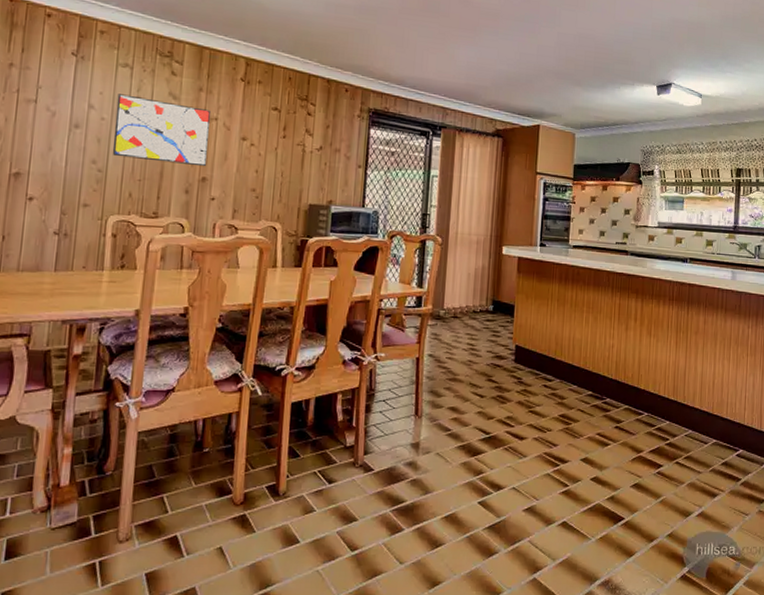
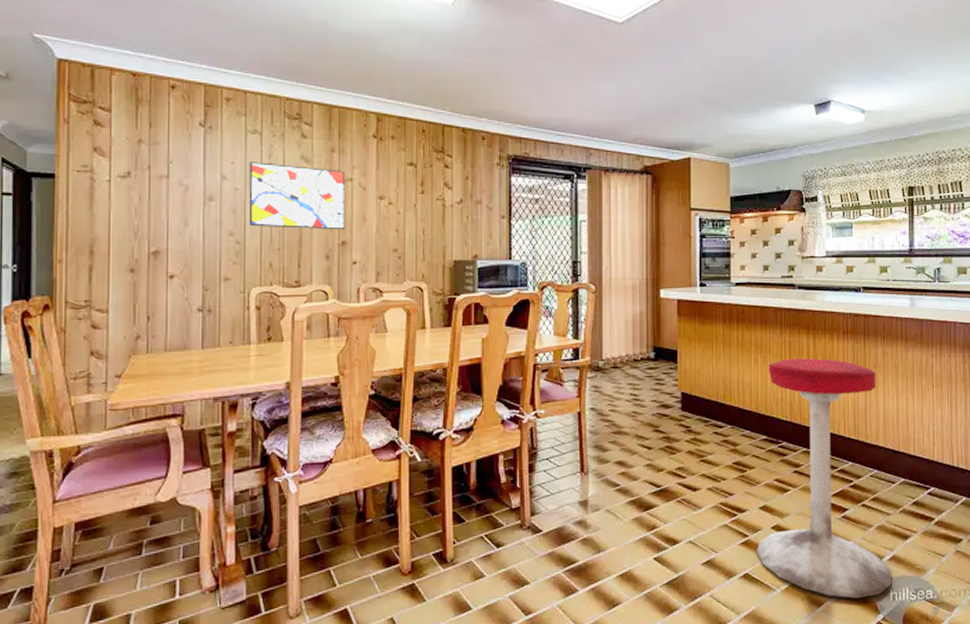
stool: none [575,320,699,551] -> present [756,358,892,599]

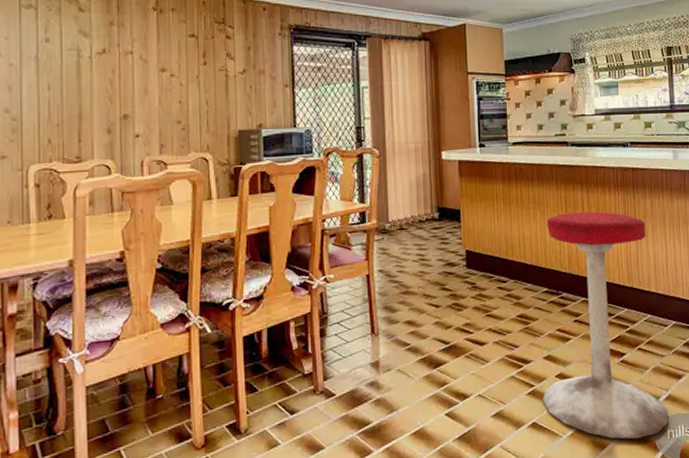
wall art: present [248,162,346,230] -> none [24,37,127,104]

